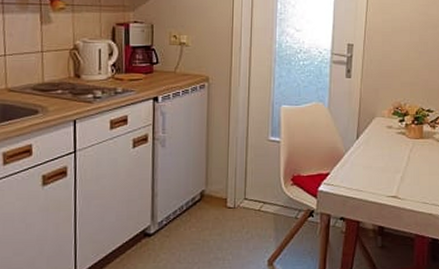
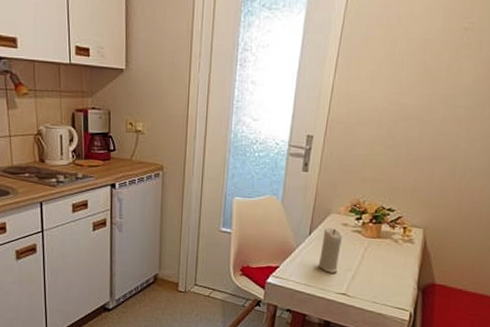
candle: none [367,131,389,176] -> present [318,227,343,273]

